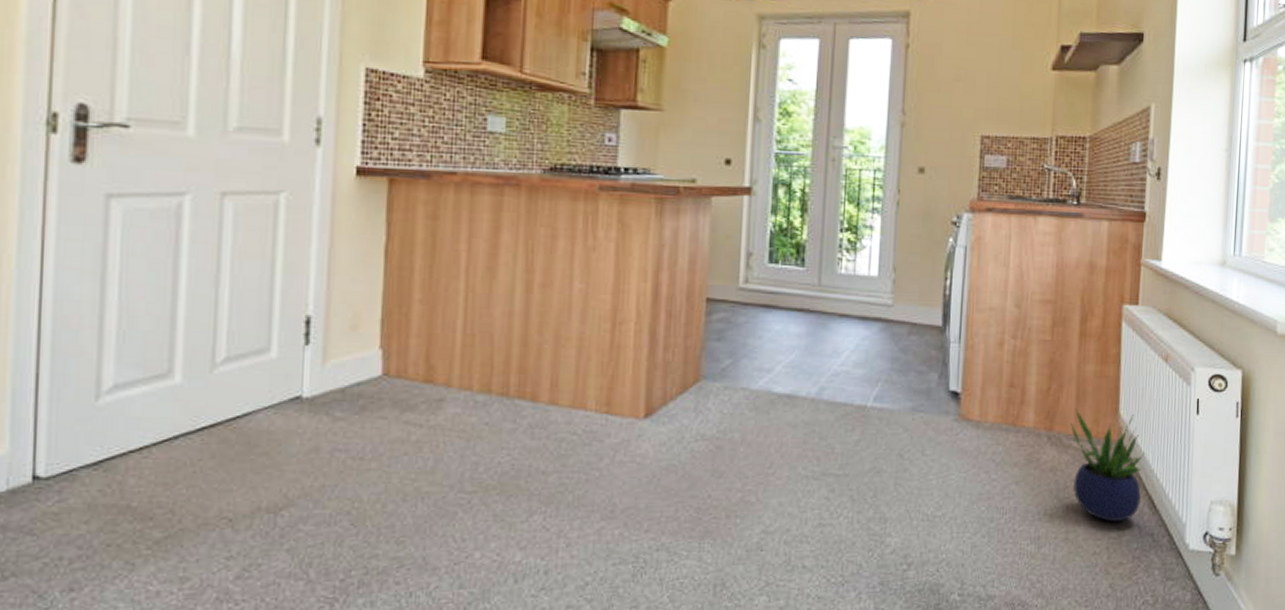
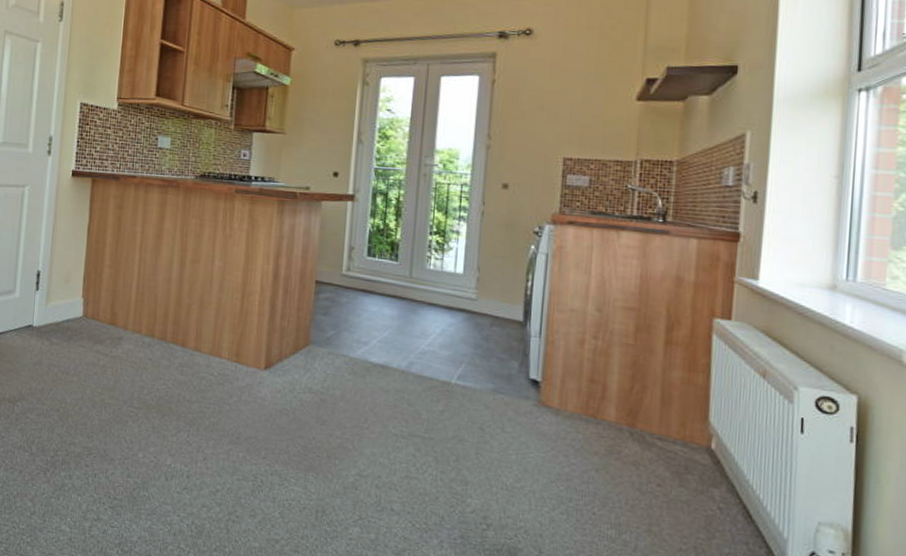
potted plant: present [1070,408,1147,523] -> none [654,409,741,525]

